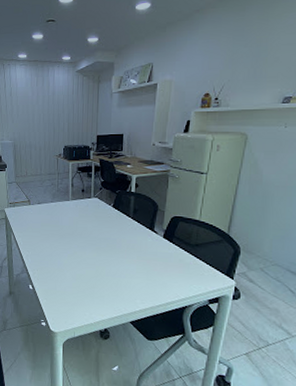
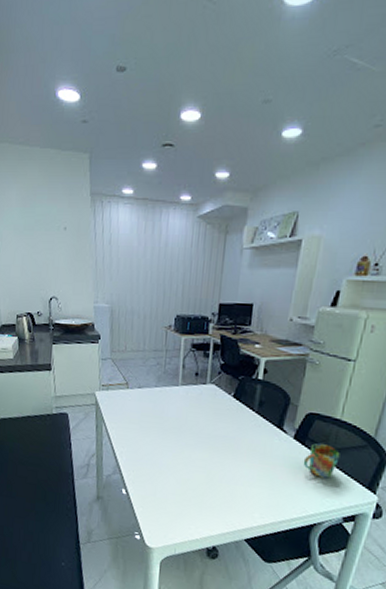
mug: none [172,241,202,268] -> present [303,443,340,478]

